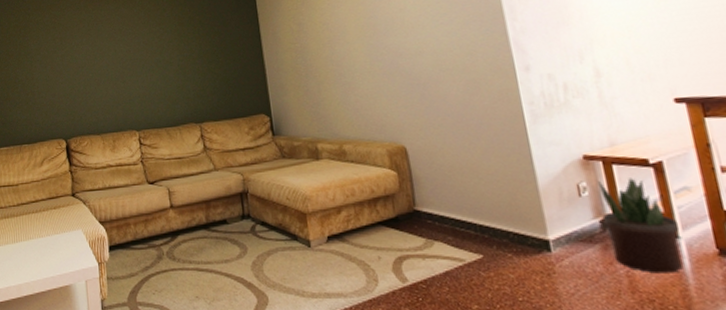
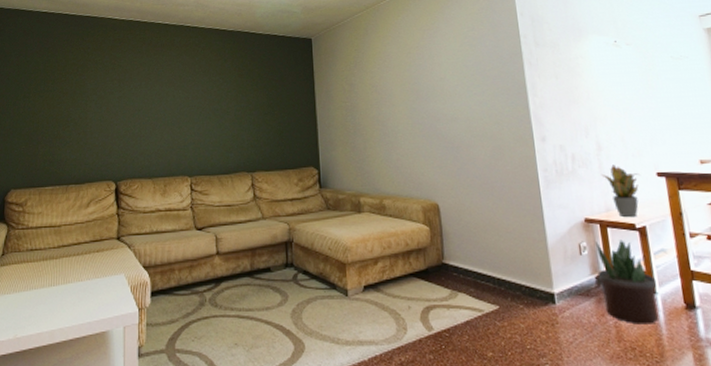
potted plant: none [601,92,652,152] -> present [601,164,640,218]

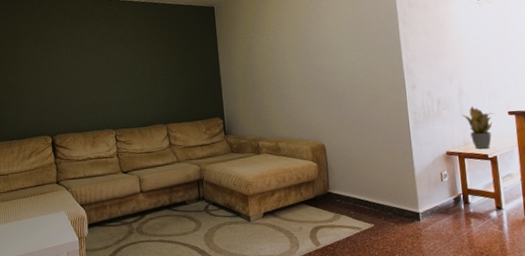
planter: present [595,240,659,325] -> none [454,168,504,234]

